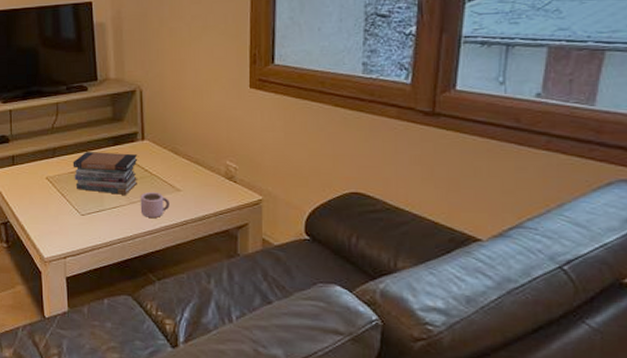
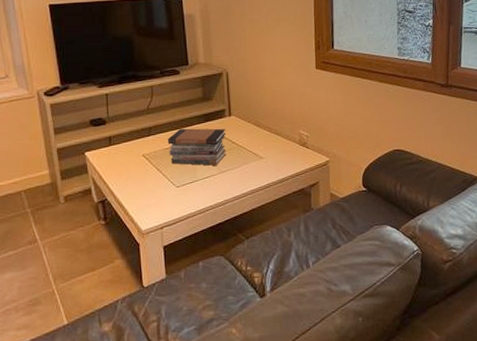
mug: present [140,192,170,218] -> none [229,161,255,184]

